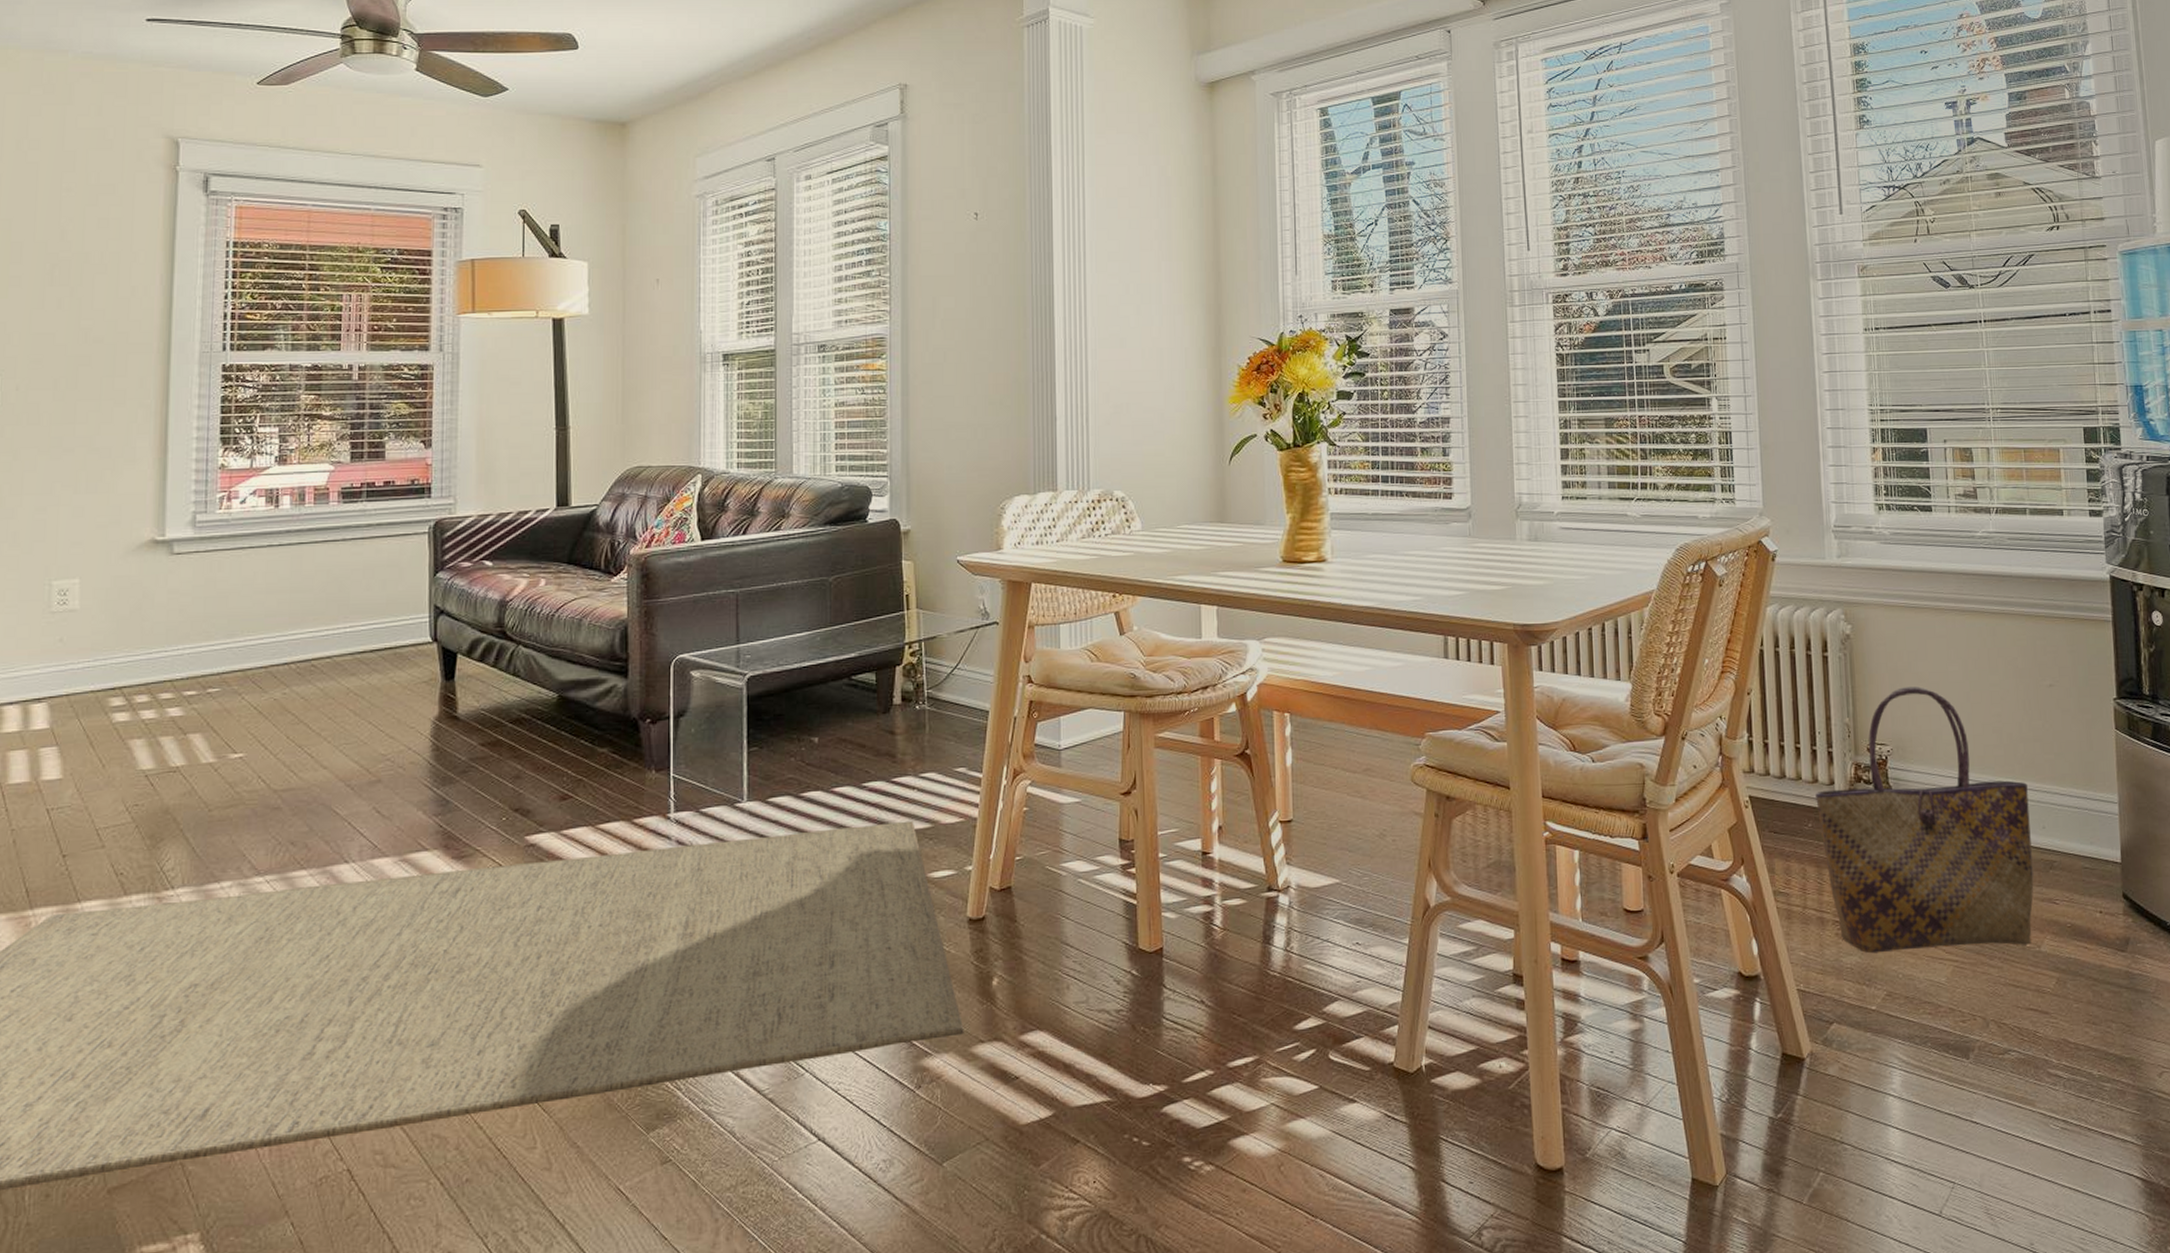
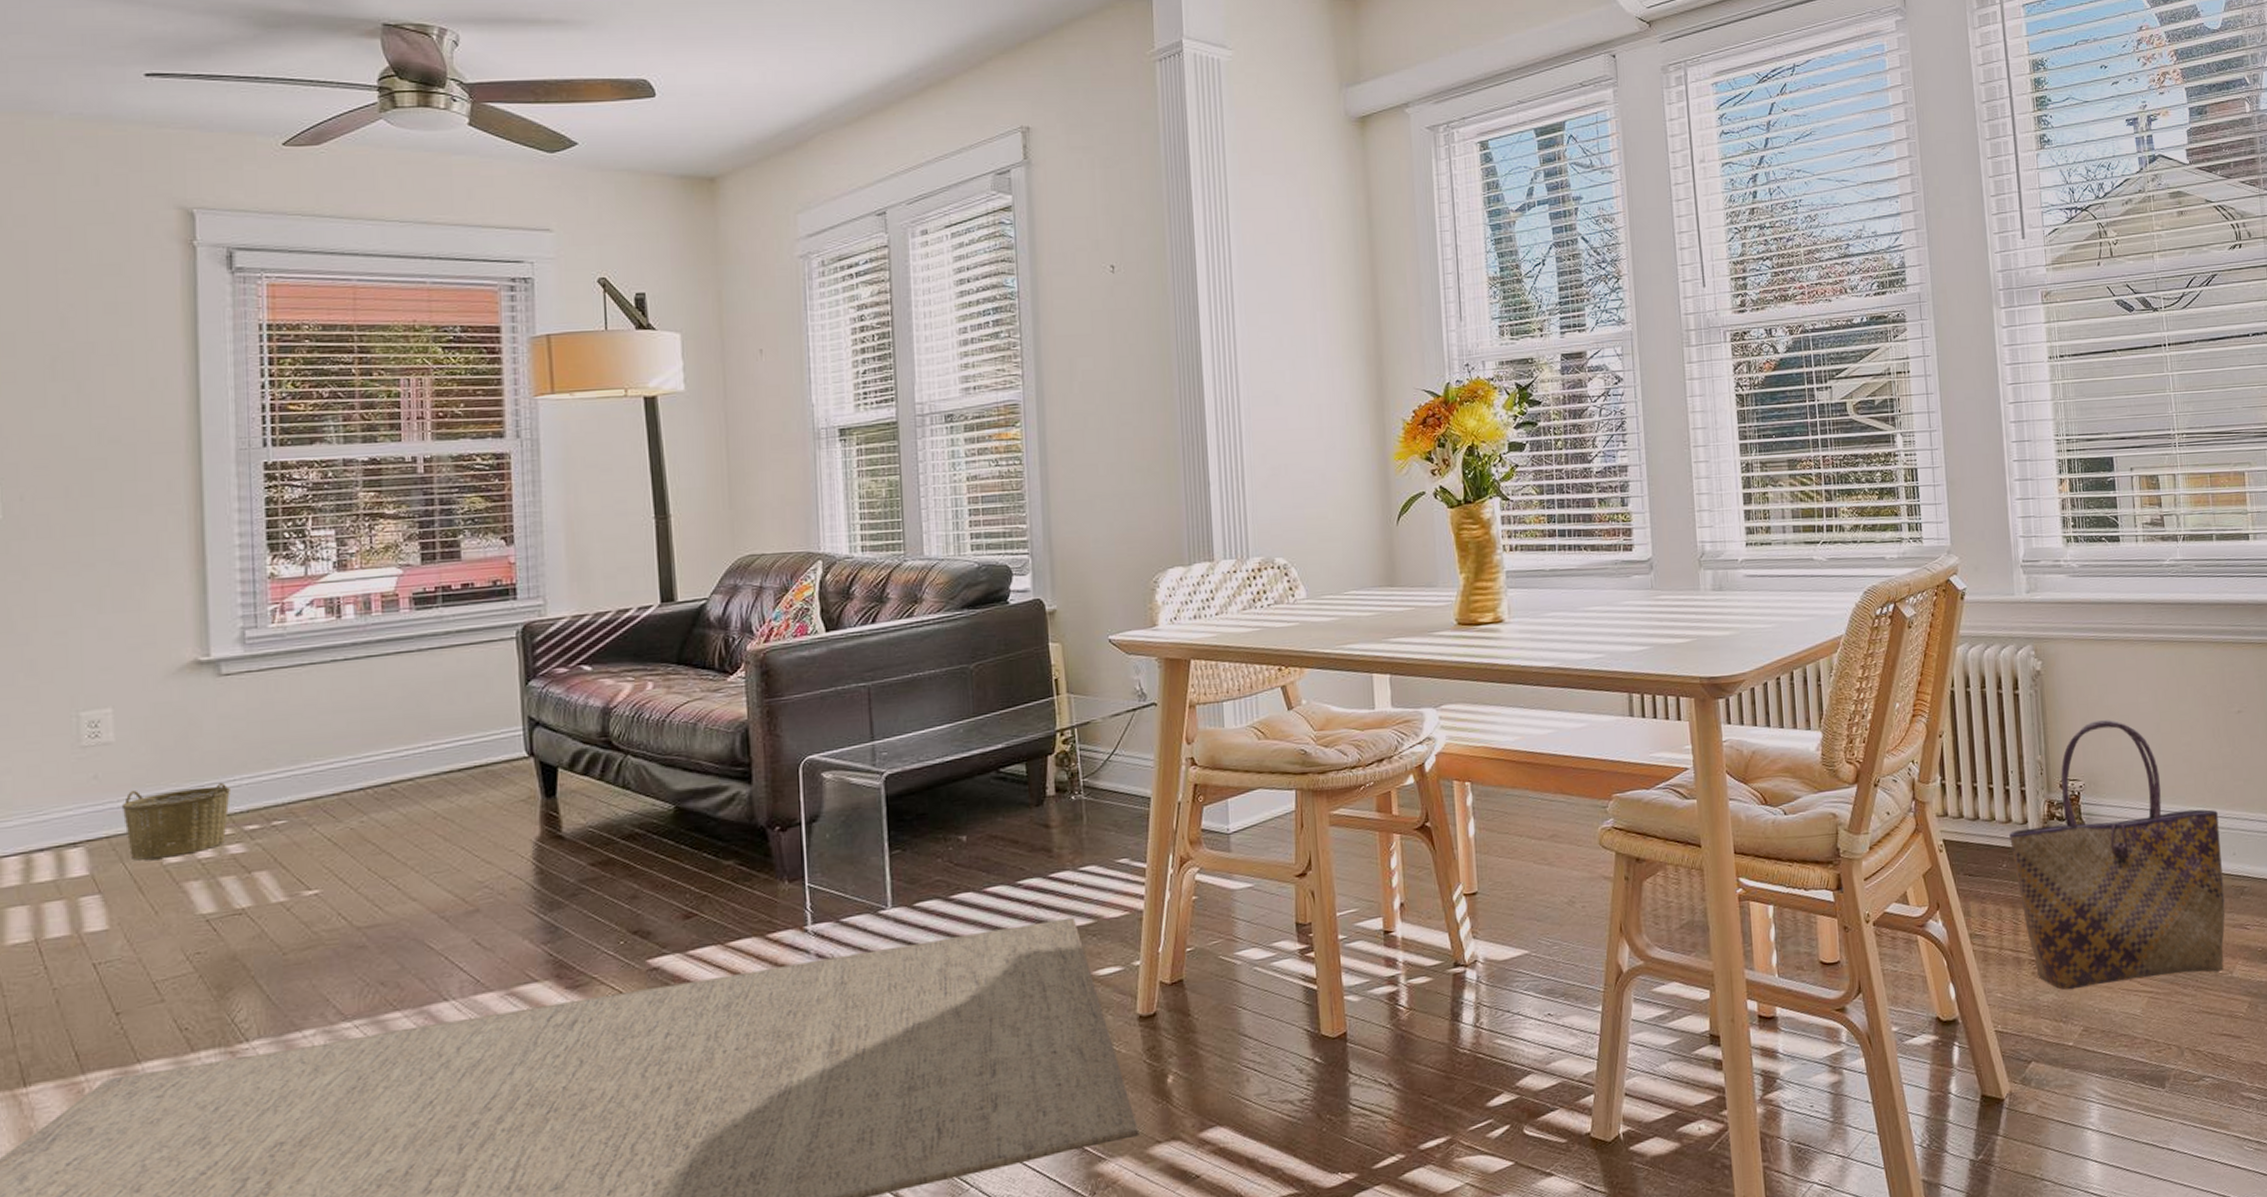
basket: none [80,651,174,717] -> present [121,782,230,860]

